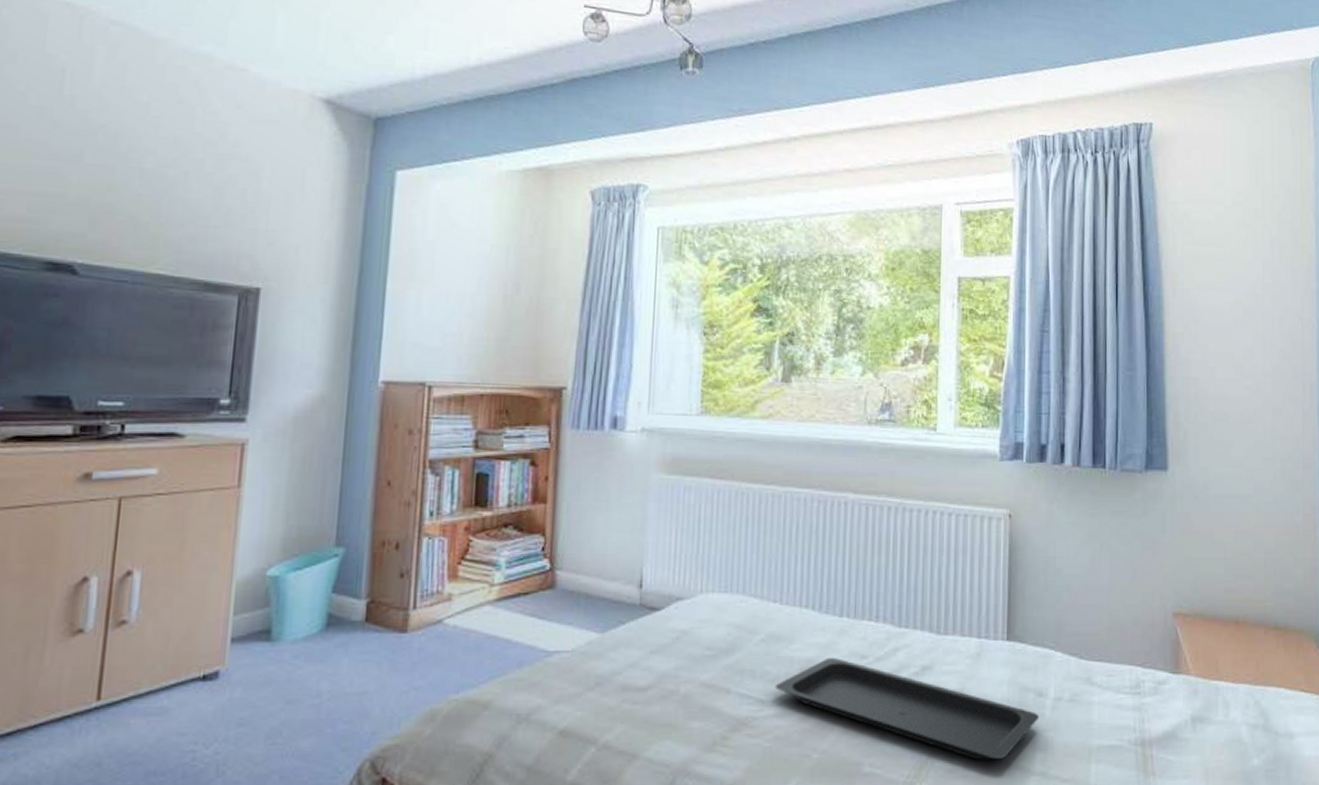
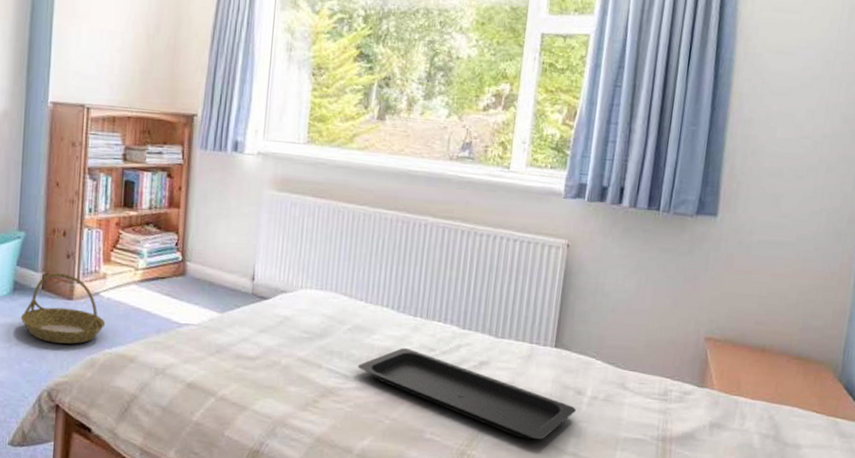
basket: none [335,598,451,693] -> present [20,272,106,344]

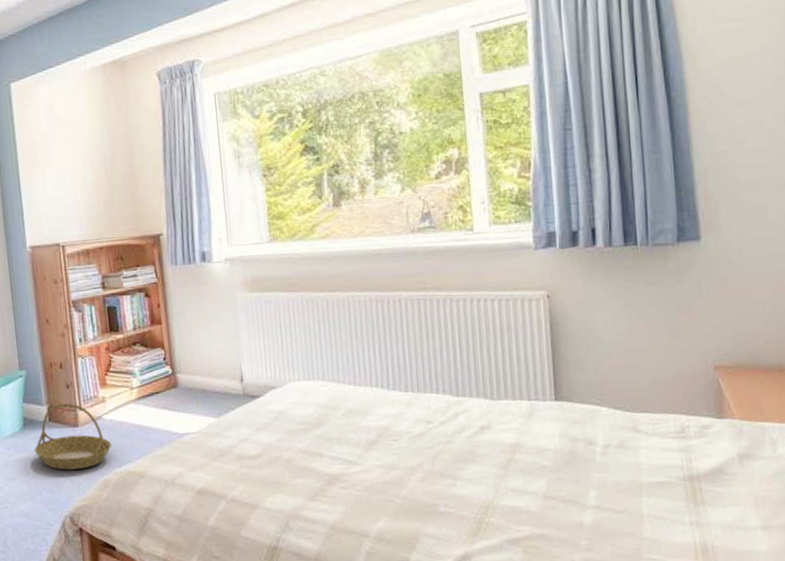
serving tray: present [357,348,577,440] -> none [358,424,591,499]

